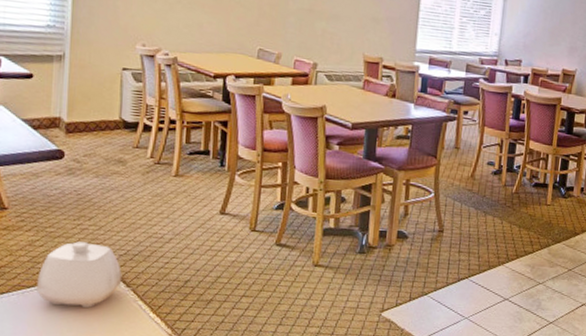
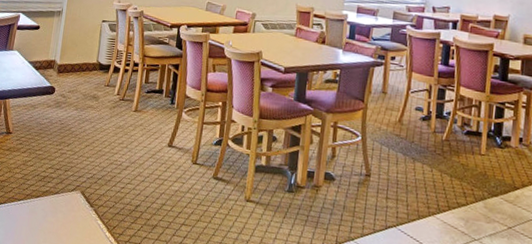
sugar bowl: present [37,241,123,308] -> none [25,163,88,223]

